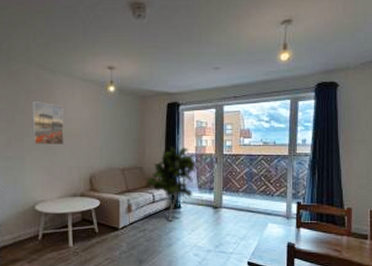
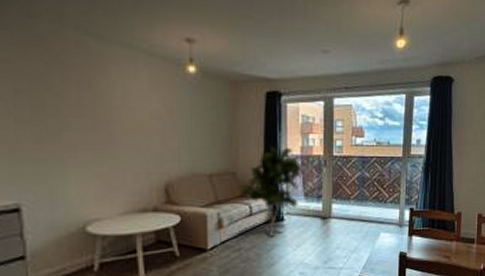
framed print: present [32,101,64,146] -> none [71,80,125,144]

